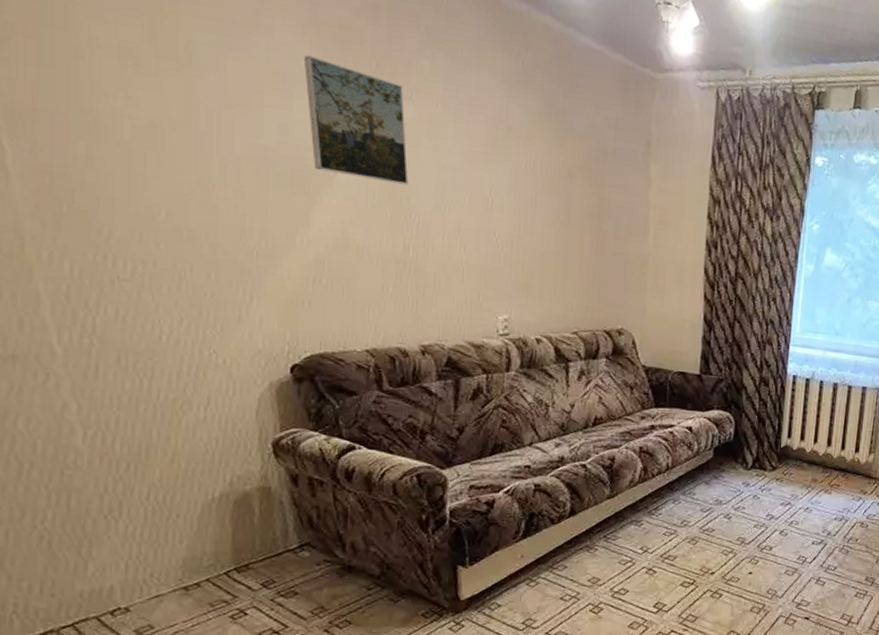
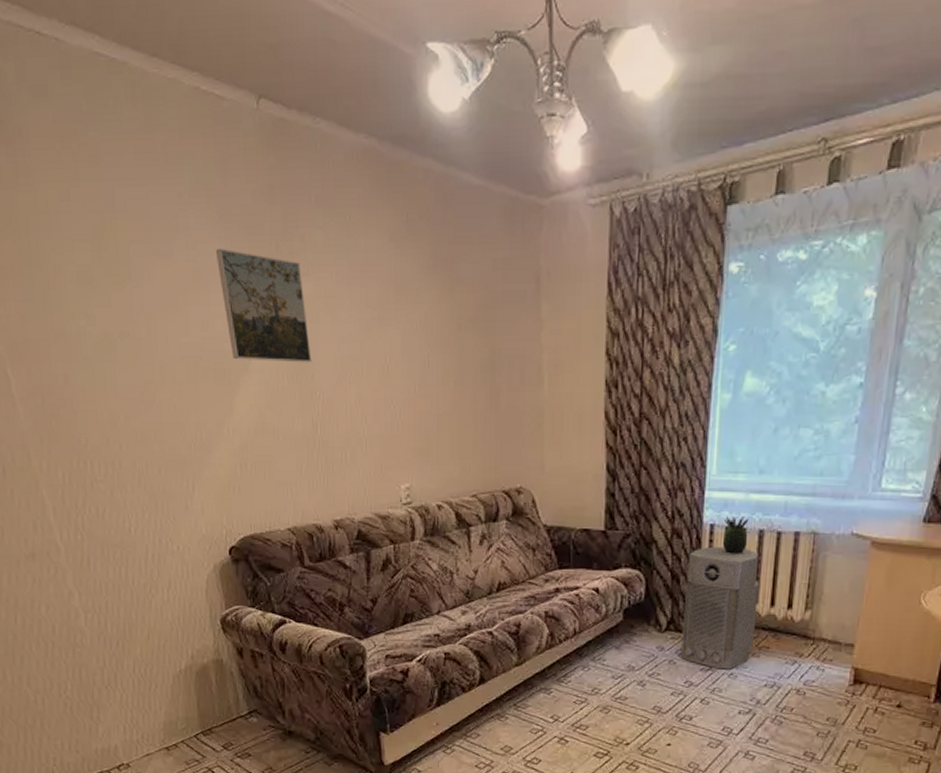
air purifier: none [763,394,833,505] -> present [680,546,759,670]
succulent plant: none [803,369,826,403] -> present [723,516,749,554]

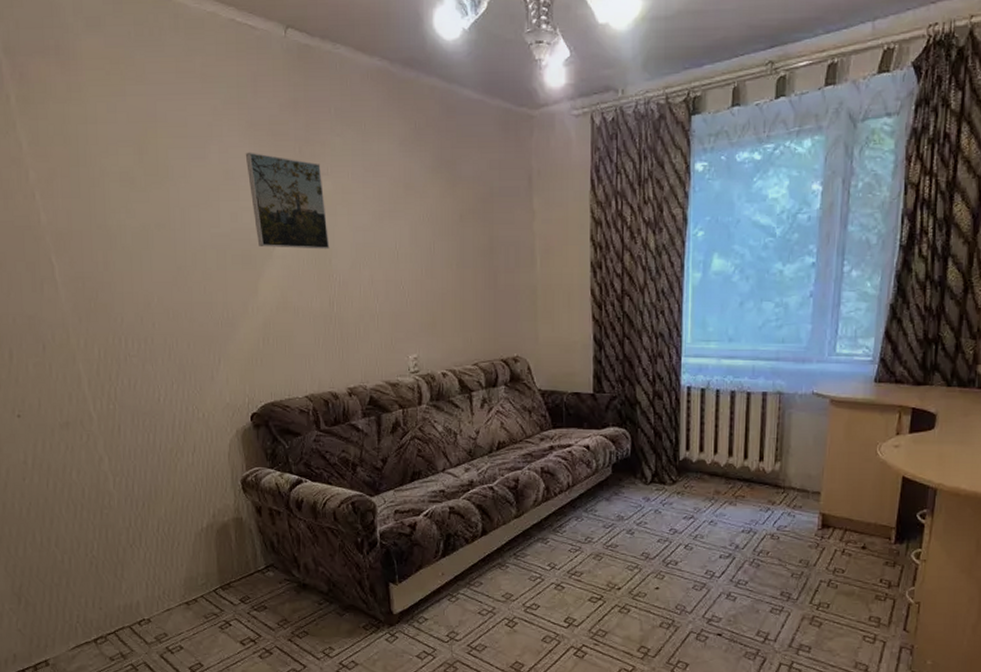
air purifier: present [680,546,759,670] -> none [664,406,733,517]
succulent plant: present [723,516,749,554] -> none [700,379,722,413]

